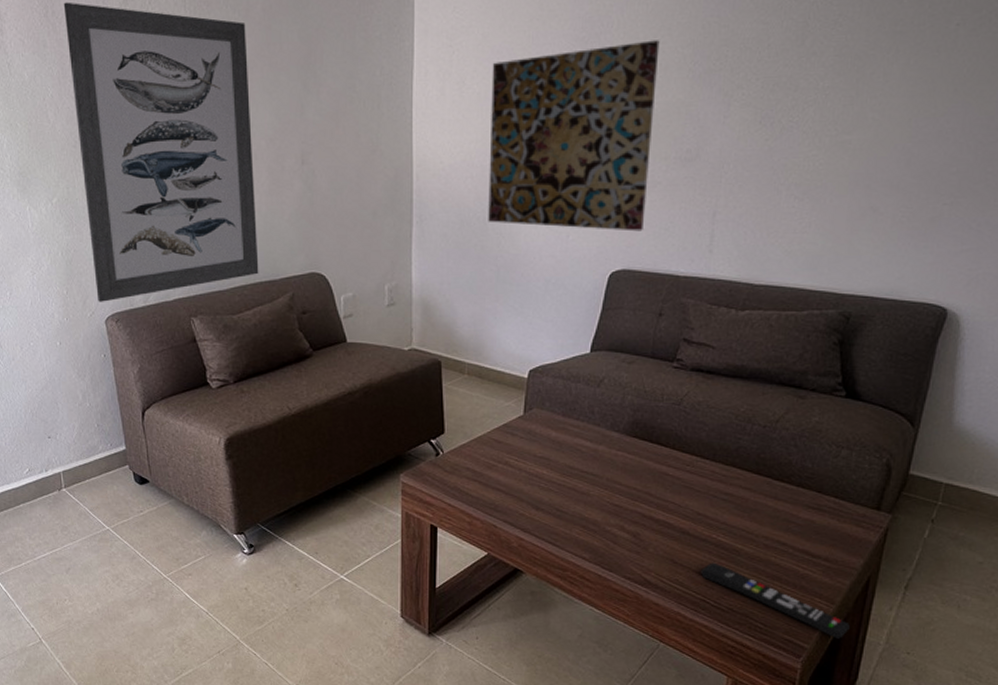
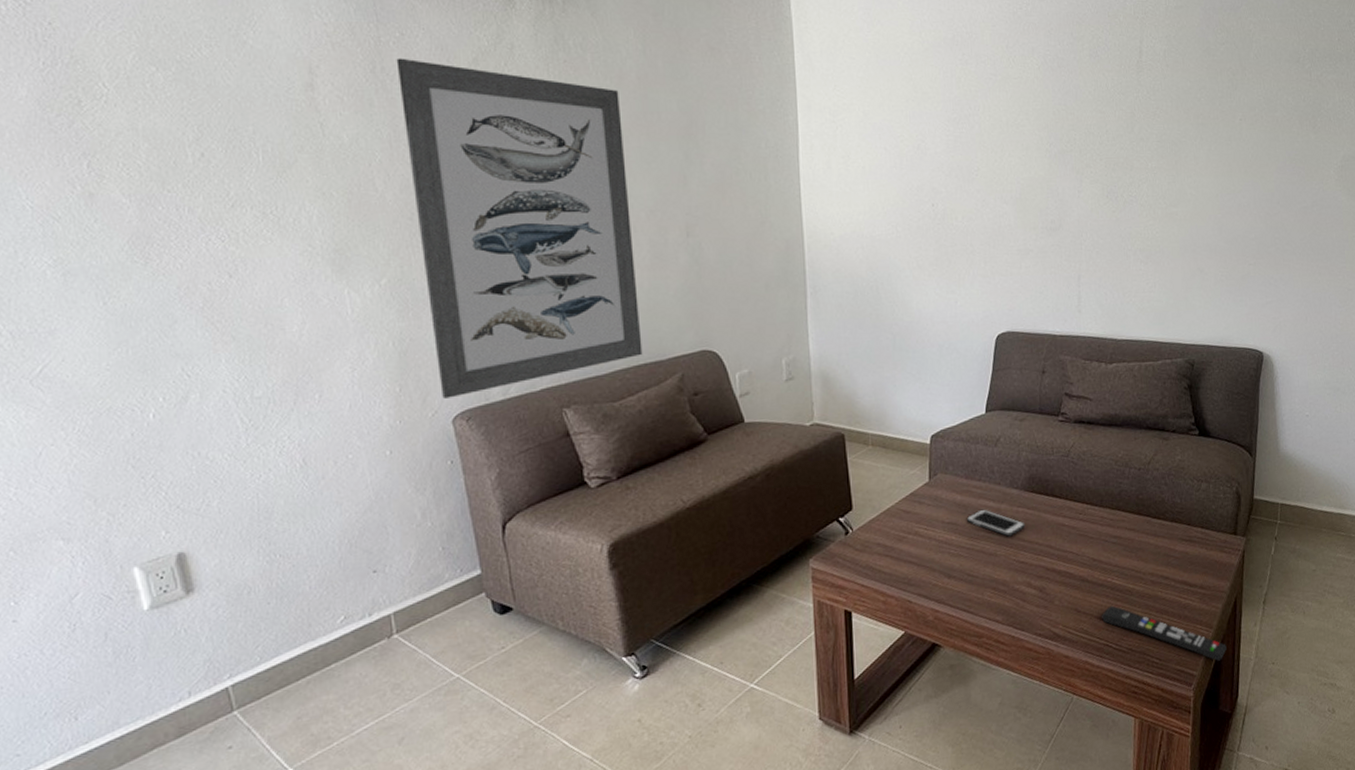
wall art: present [488,40,660,232] -> none [874,123,1022,296]
cell phone: none [560,448,624,479] -> present [966,509,1026,537]

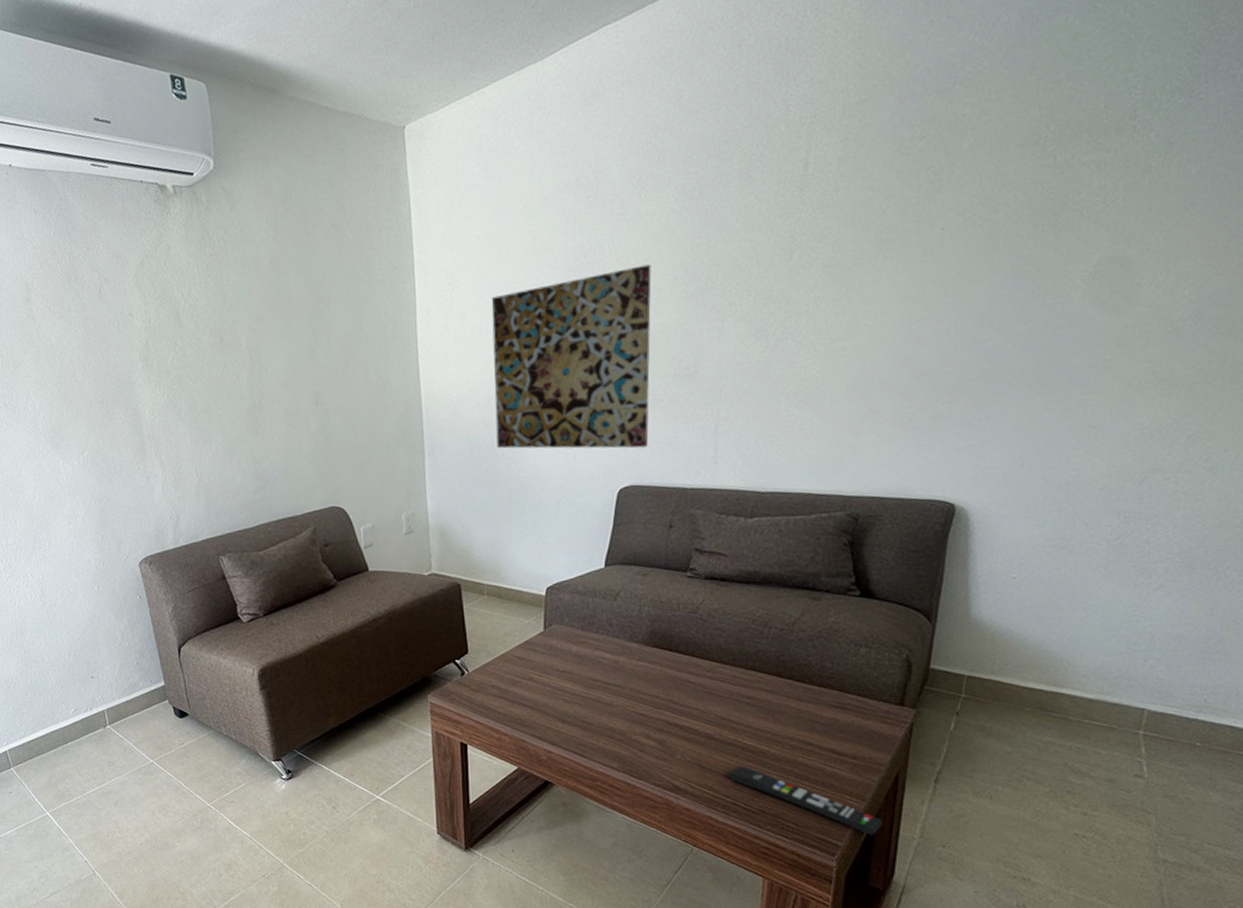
wall art: present [396,58,643,399] -> none [85,268,281,547]
wall art: none [874,123,1022,296] -> present [491,264,652,449]
cell phone: present [966,509,1026,537] -> none [582,660,646,689]

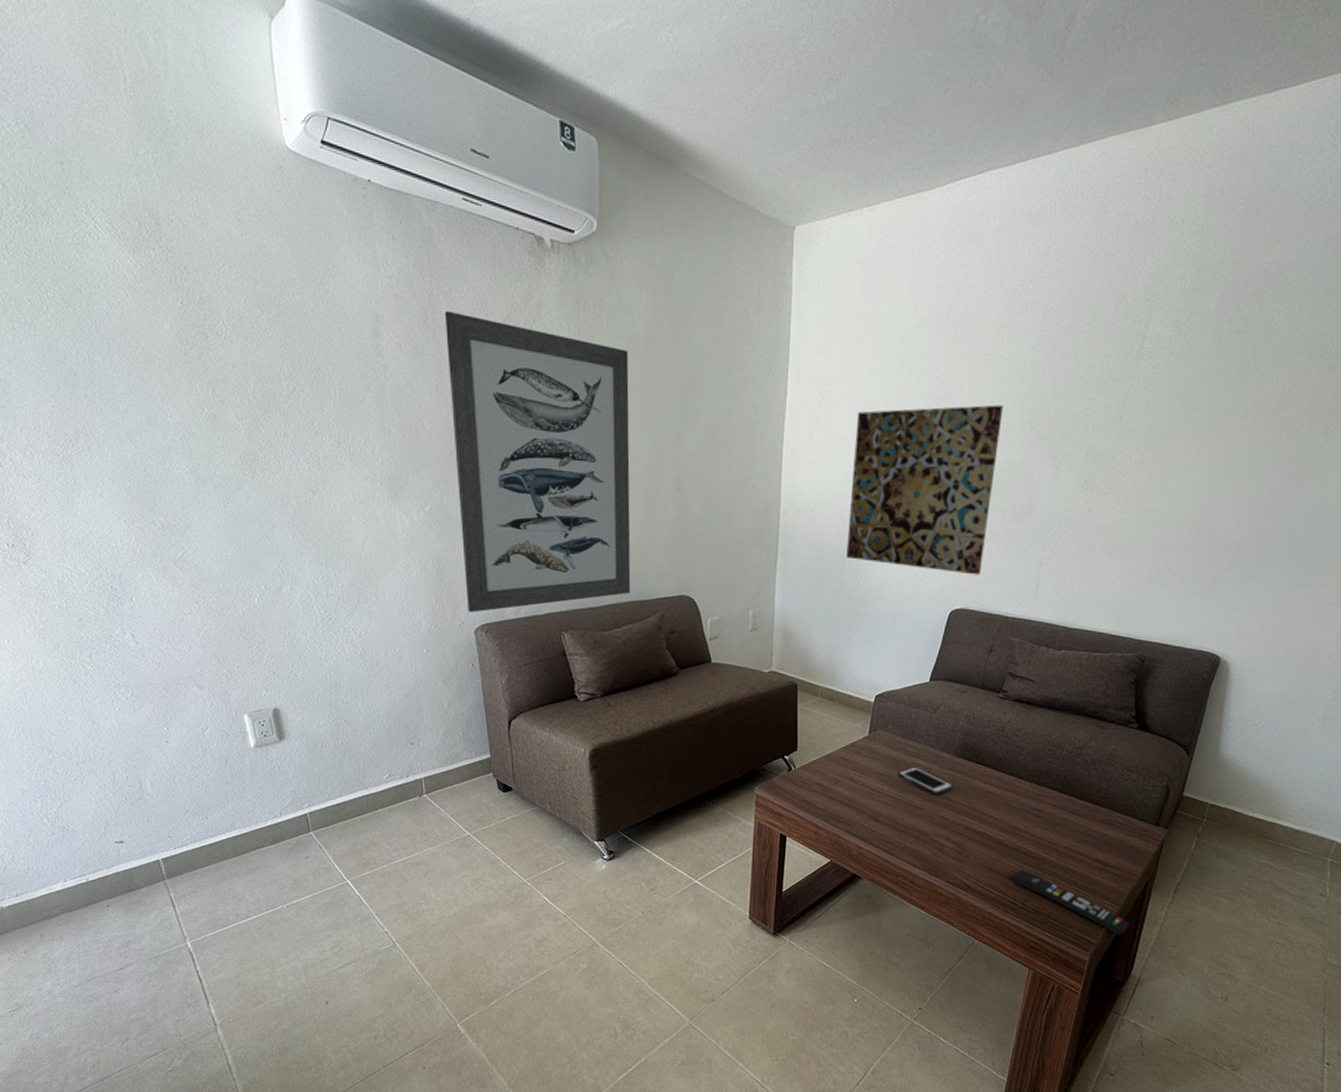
wall art: none [85,268,281,547] -> present [444,310,631,612]
cell phone: none [582,660,646,689] -> present [898,766,953,795]

